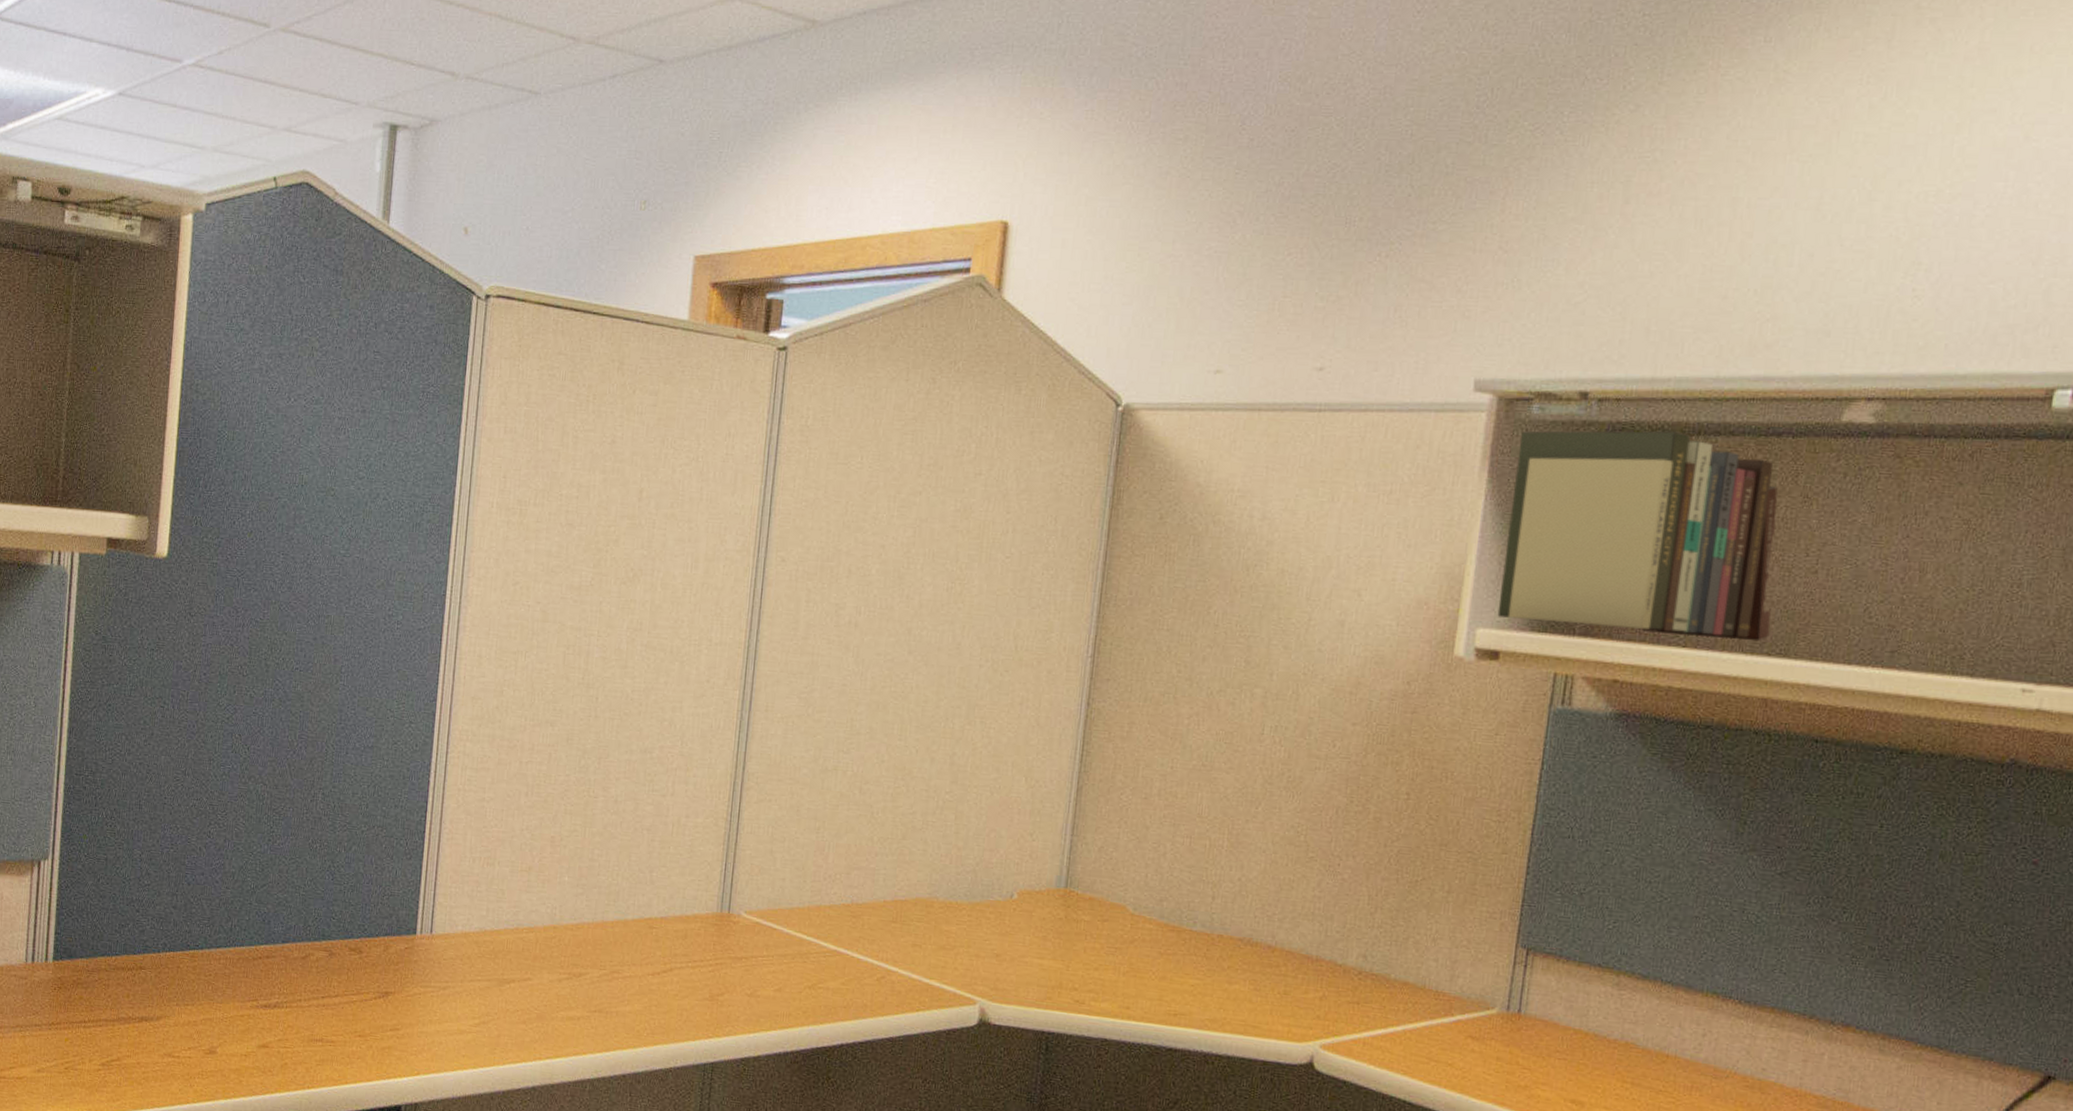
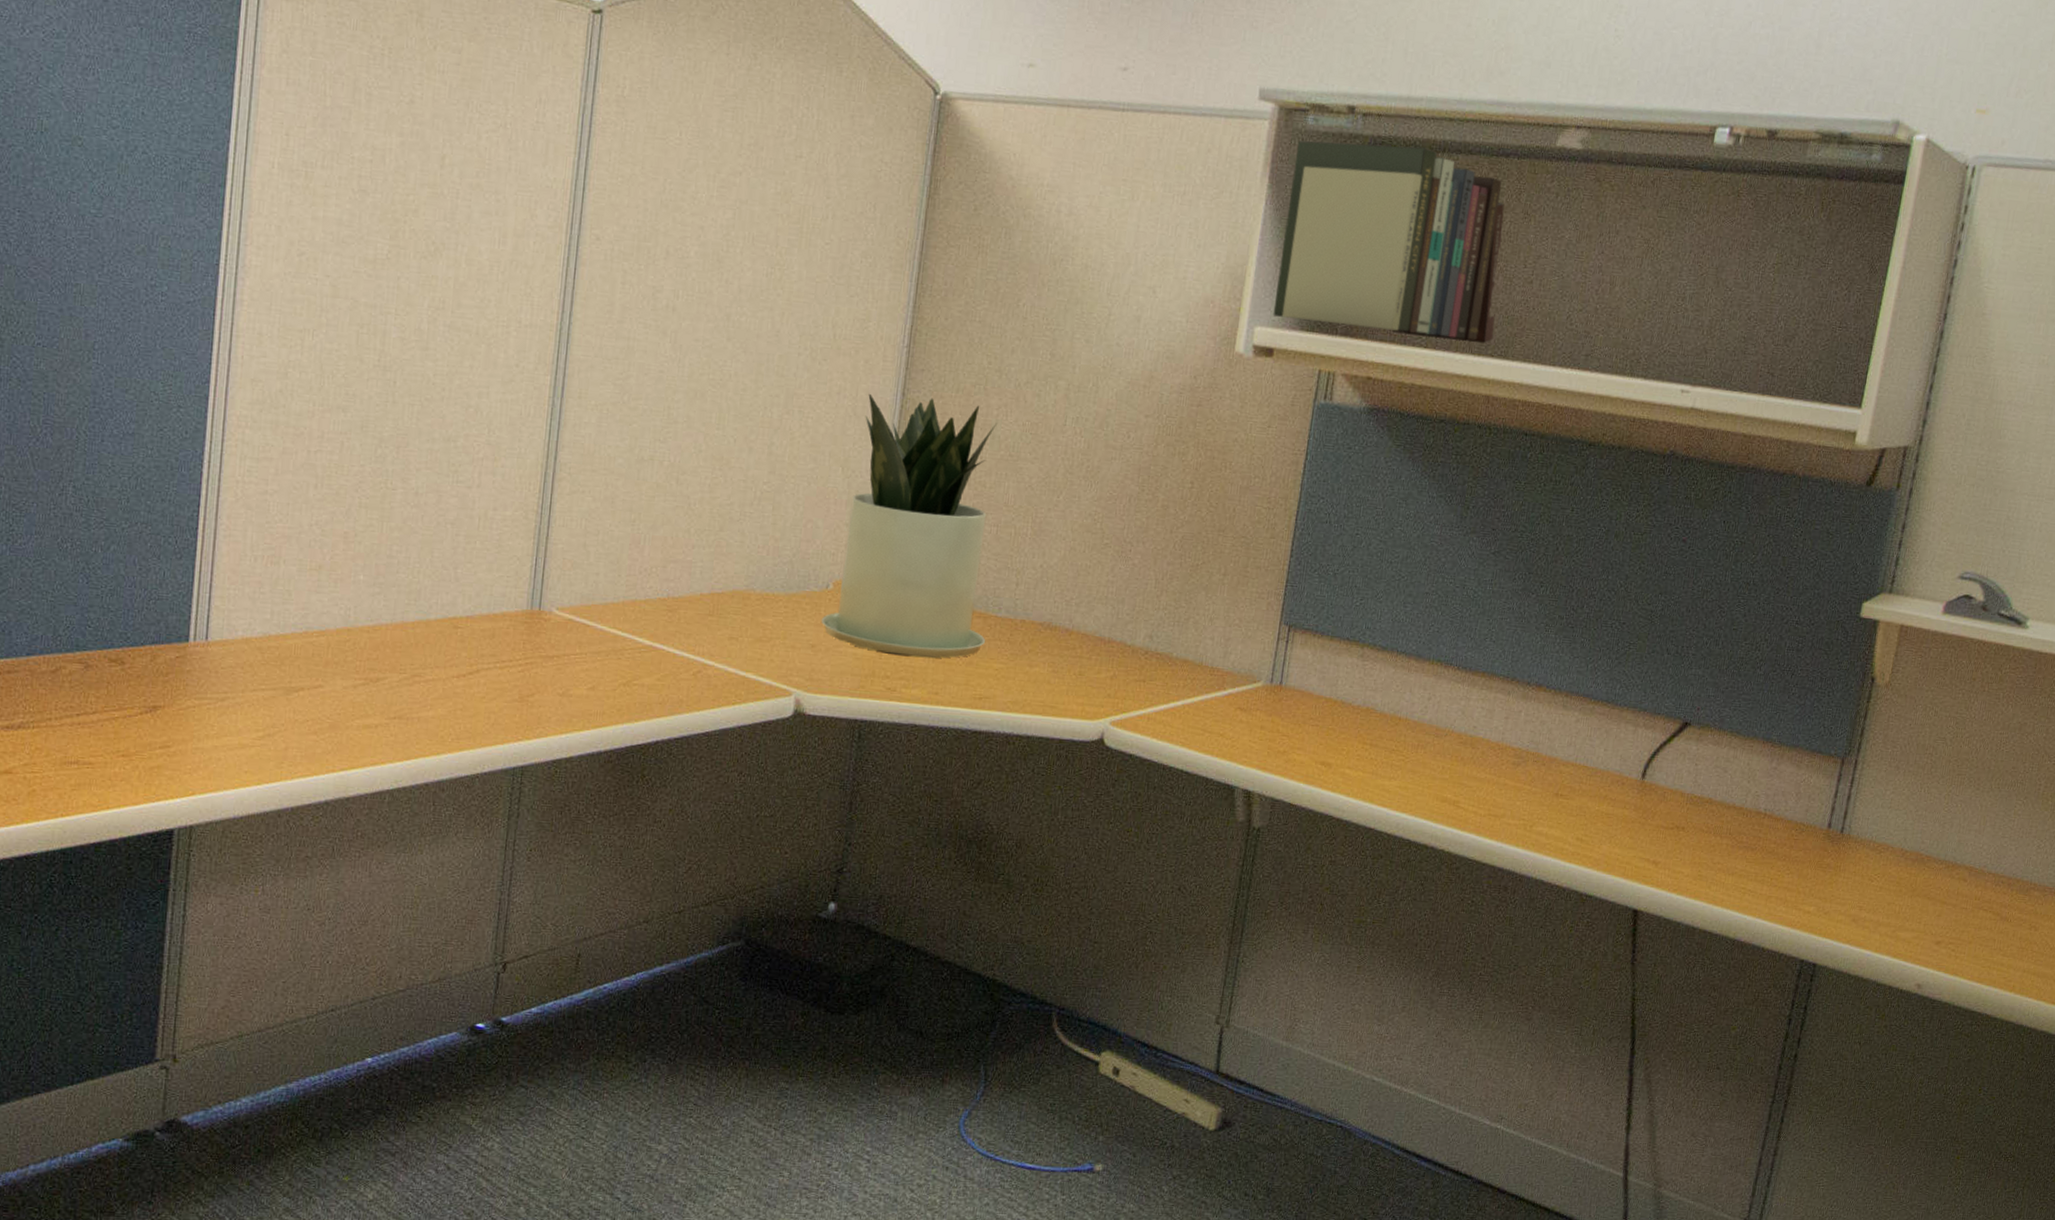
planter: none [1005,703,1189,972] -> present [821,393,998,659]

